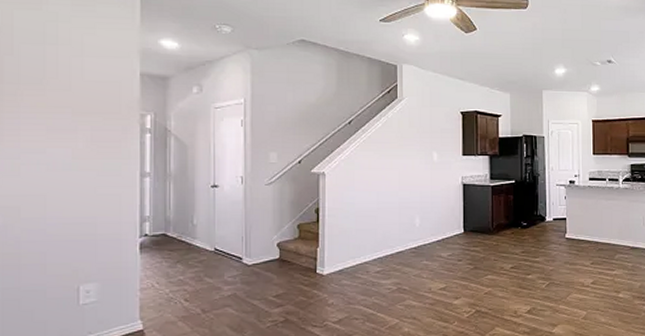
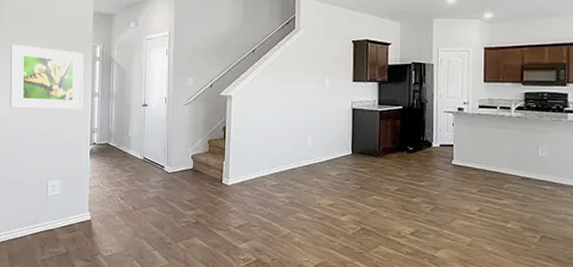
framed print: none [17,111,129,194] -> present [10,44,84,109]

